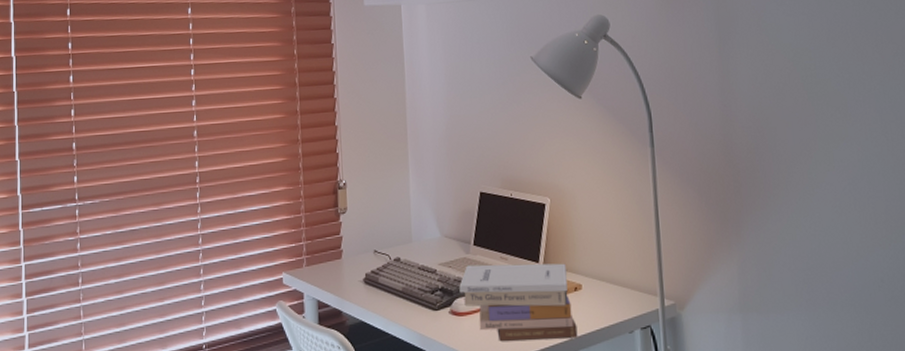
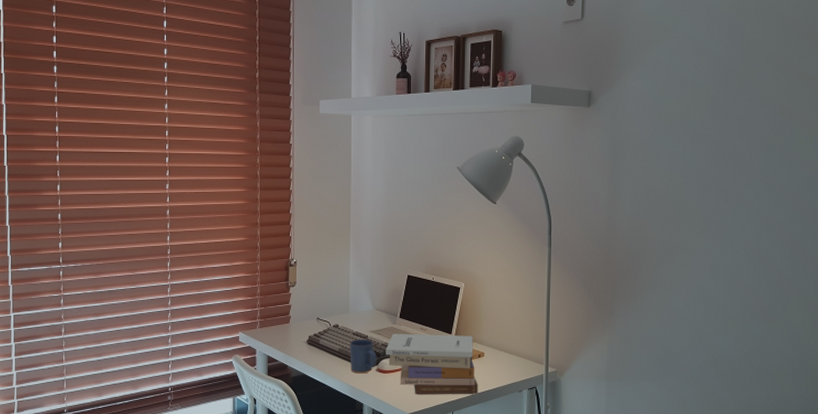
mug: none [415,274,450,318] -> present [349,339,377,374]

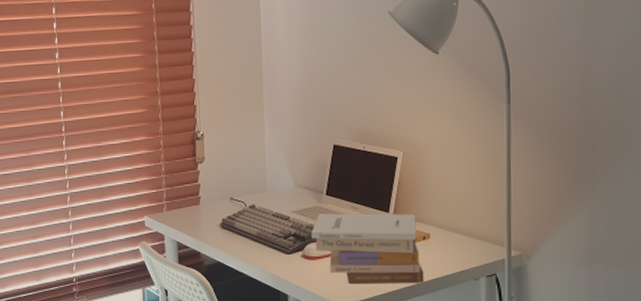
mug: present [349,339,377,374] -> none [269,220,302,261]

